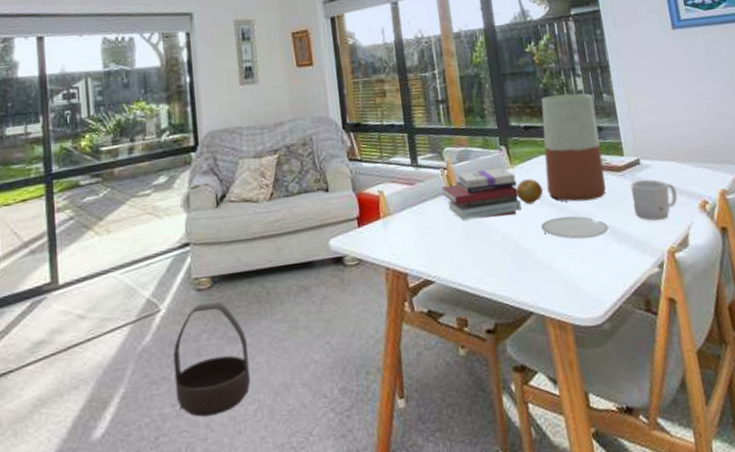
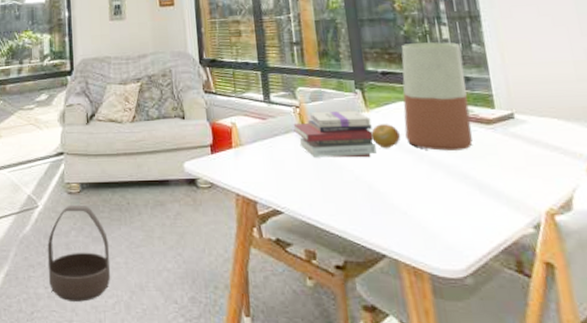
plate: present [541,216,610,239] -> none [397,164,476,188]
mug: present [630,179,678,221] -> none [502,136,560,179]

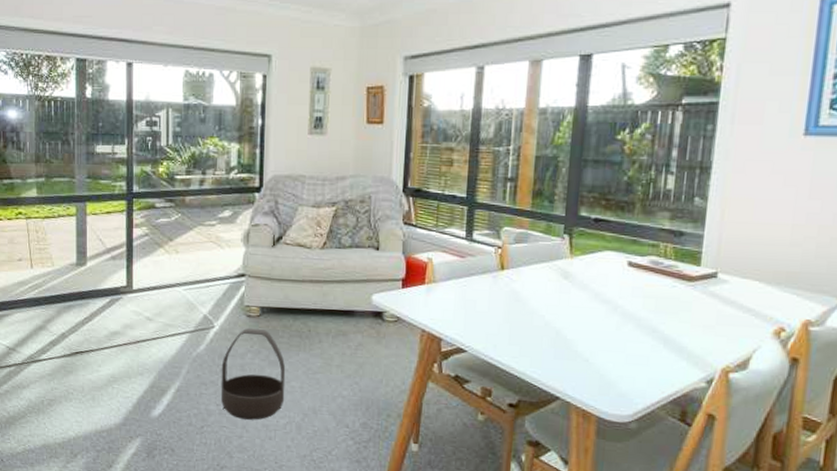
books: present [293,110,378,158] -> none [492,255,574,305]
fruit: present [371,124,401,149] -> none [570,272,600,298]
vase: present [401,42,473,151] -> none [604,191,683,305]

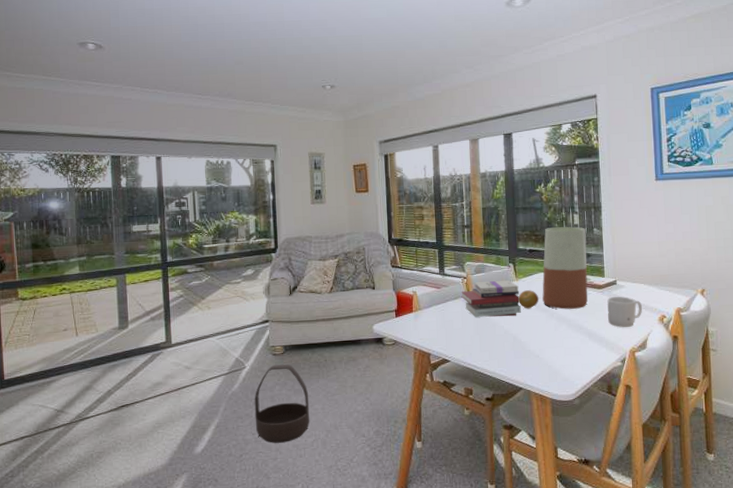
books: none [492,255,574,305] -> present [461,280,522,317]
fruit: none [570,272,600,298] -> present [518,290,539,309]
vase: none [604,191,683,305] -> present [542,226,588,309]
mug: none [696,294,752,338] -> present [607,296,643,328]

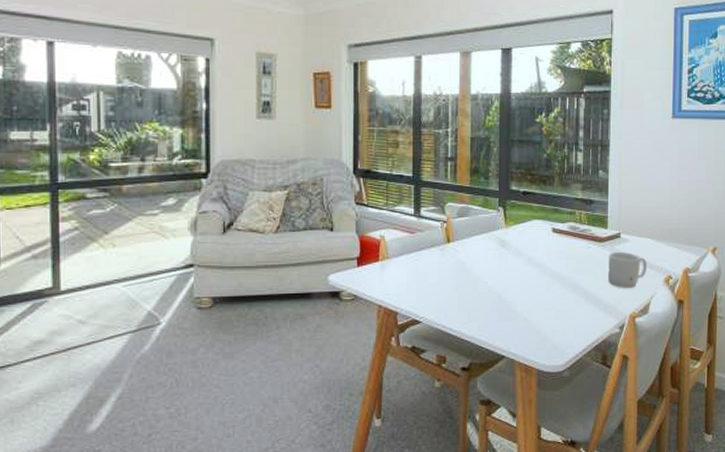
basket: present [254,364,310,443] -> none [170,321,243,420]
books: present [461,280,522,317] -> none [439,226,510,271]
fruit: present [518,290,539,309] -> none [507,240,531,263]
vase: present [542,226,588,309] -> none [535,166,590,265]

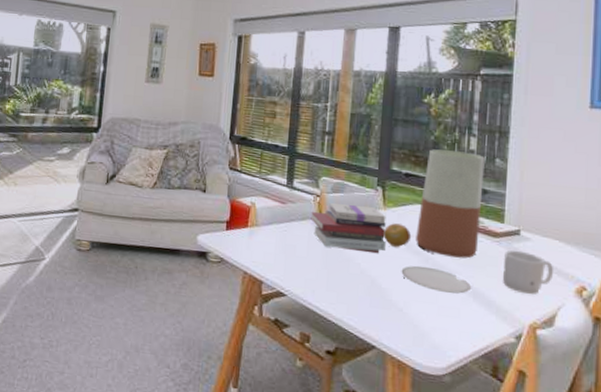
books: none [439,226,510,271] -> present [310,203,387,254]
fruit: none [507,240,531,263] -> present [383,223,412,248]
plate: none [524,276,584,297] -> present [401,265,472,294]
vase: none [535,166,590,265] -> present [416,149,485,259]

